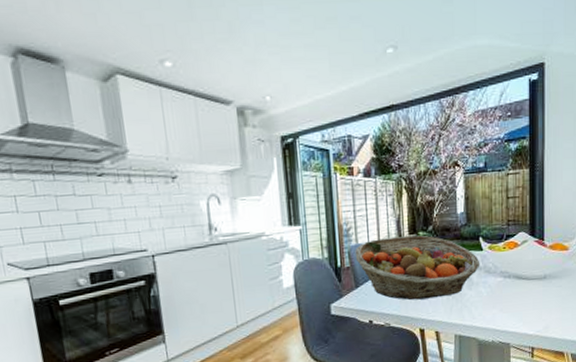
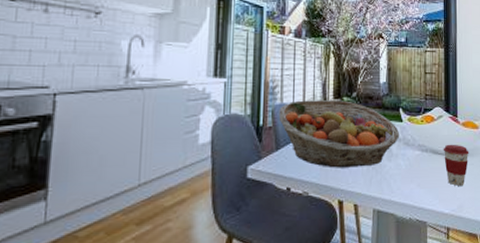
coffee cup: none [527,268,557,309] -> present [443,144,469,187]

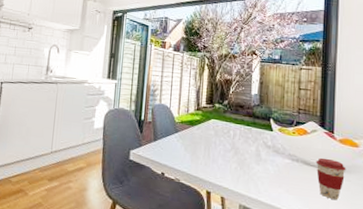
fruit basket: present [278,100,400,168] -> none [157,102,270,166]

